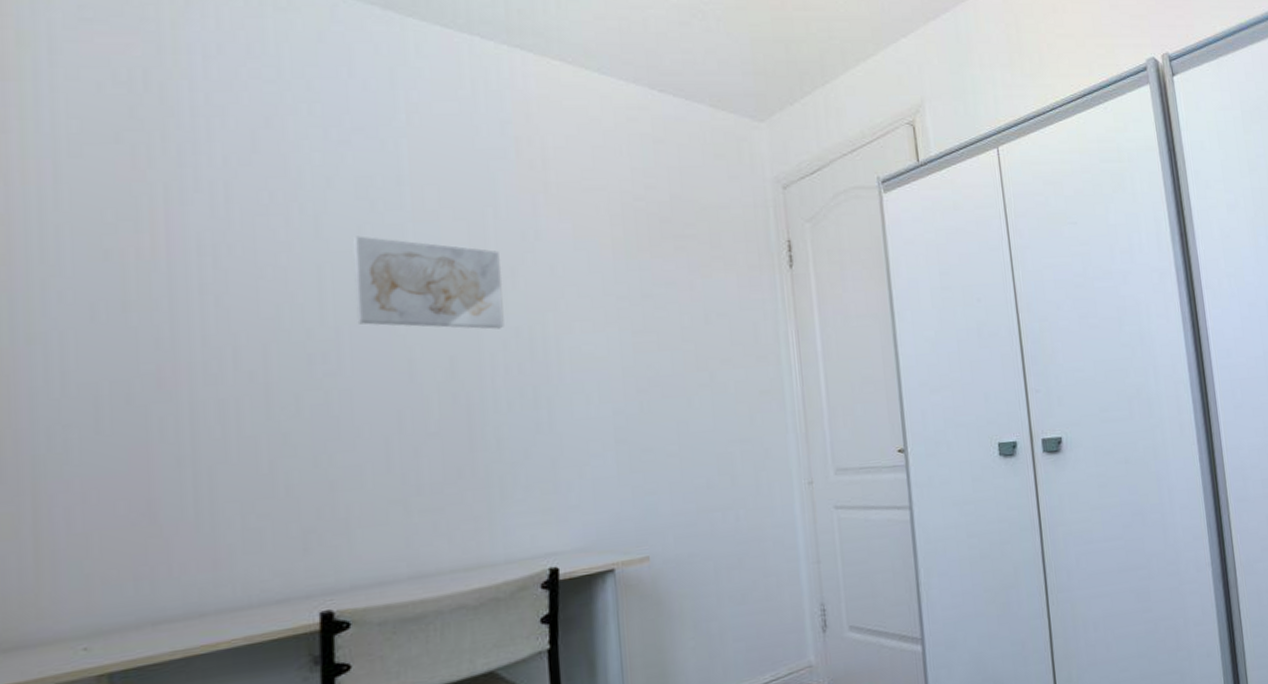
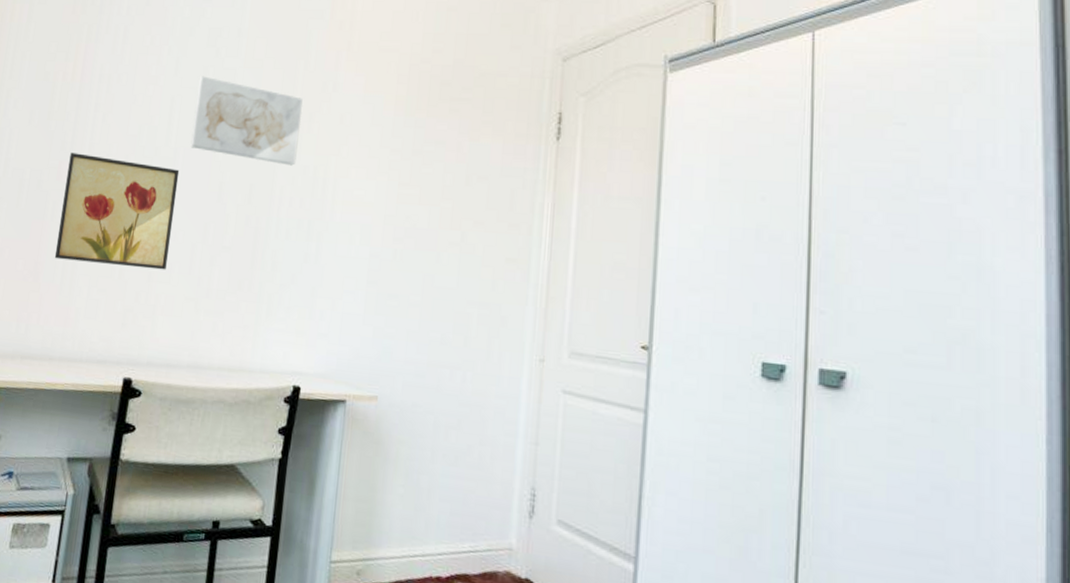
wall art: none [172,350,354,490] -> present [54,153,180,270]

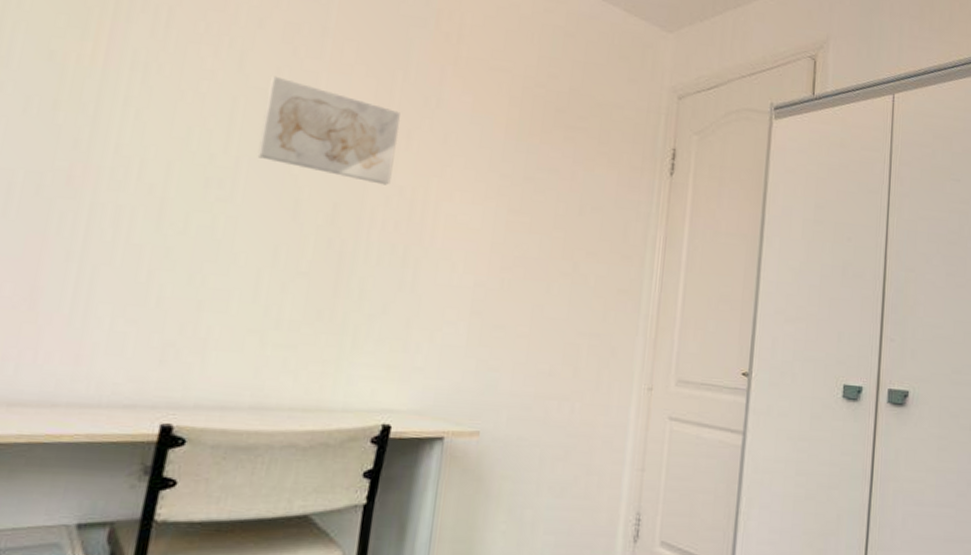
wall art: present [54,153,180,270] -> none [60,153,243,298]

